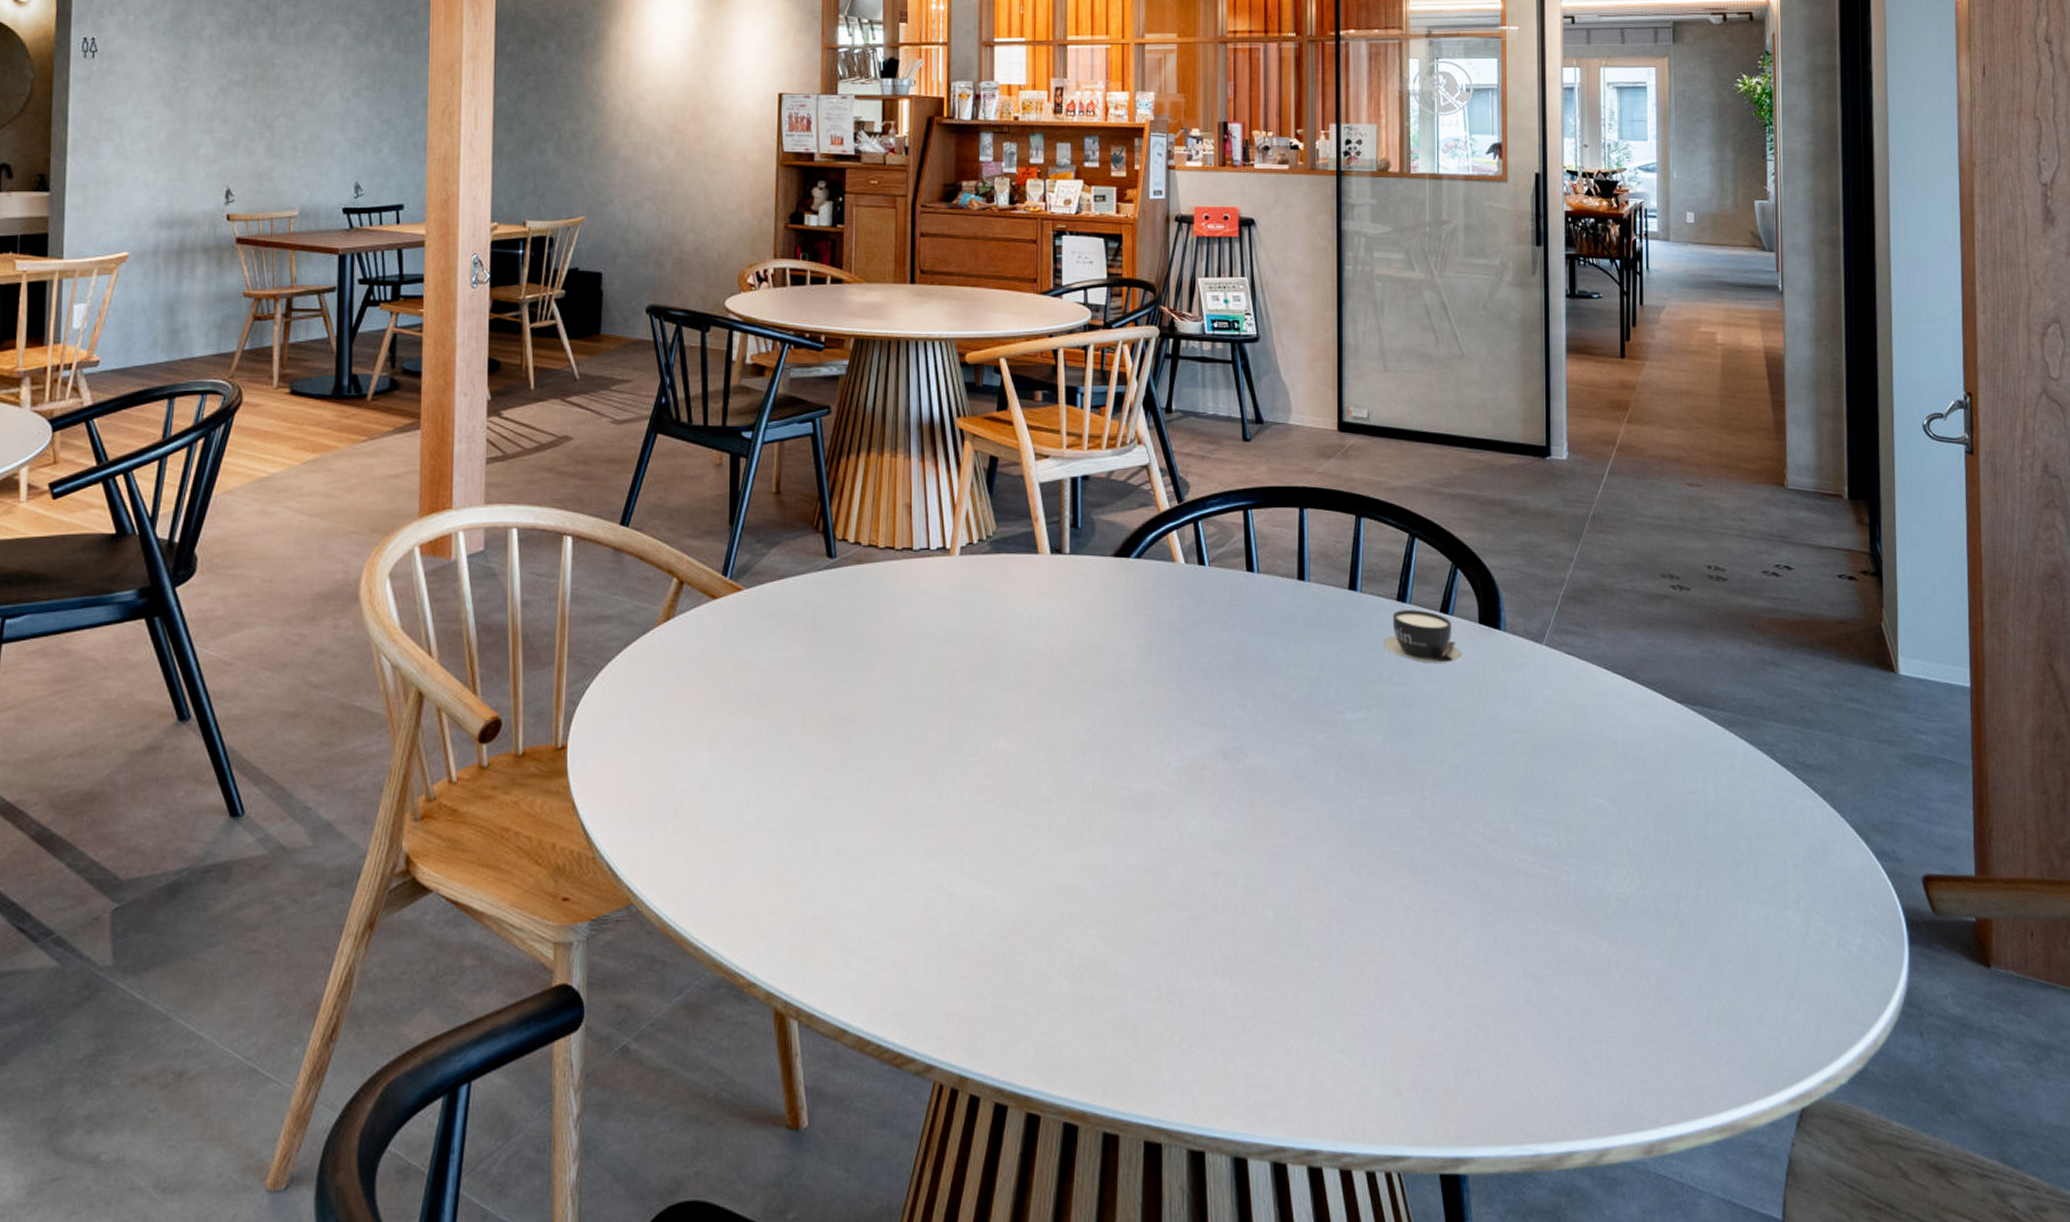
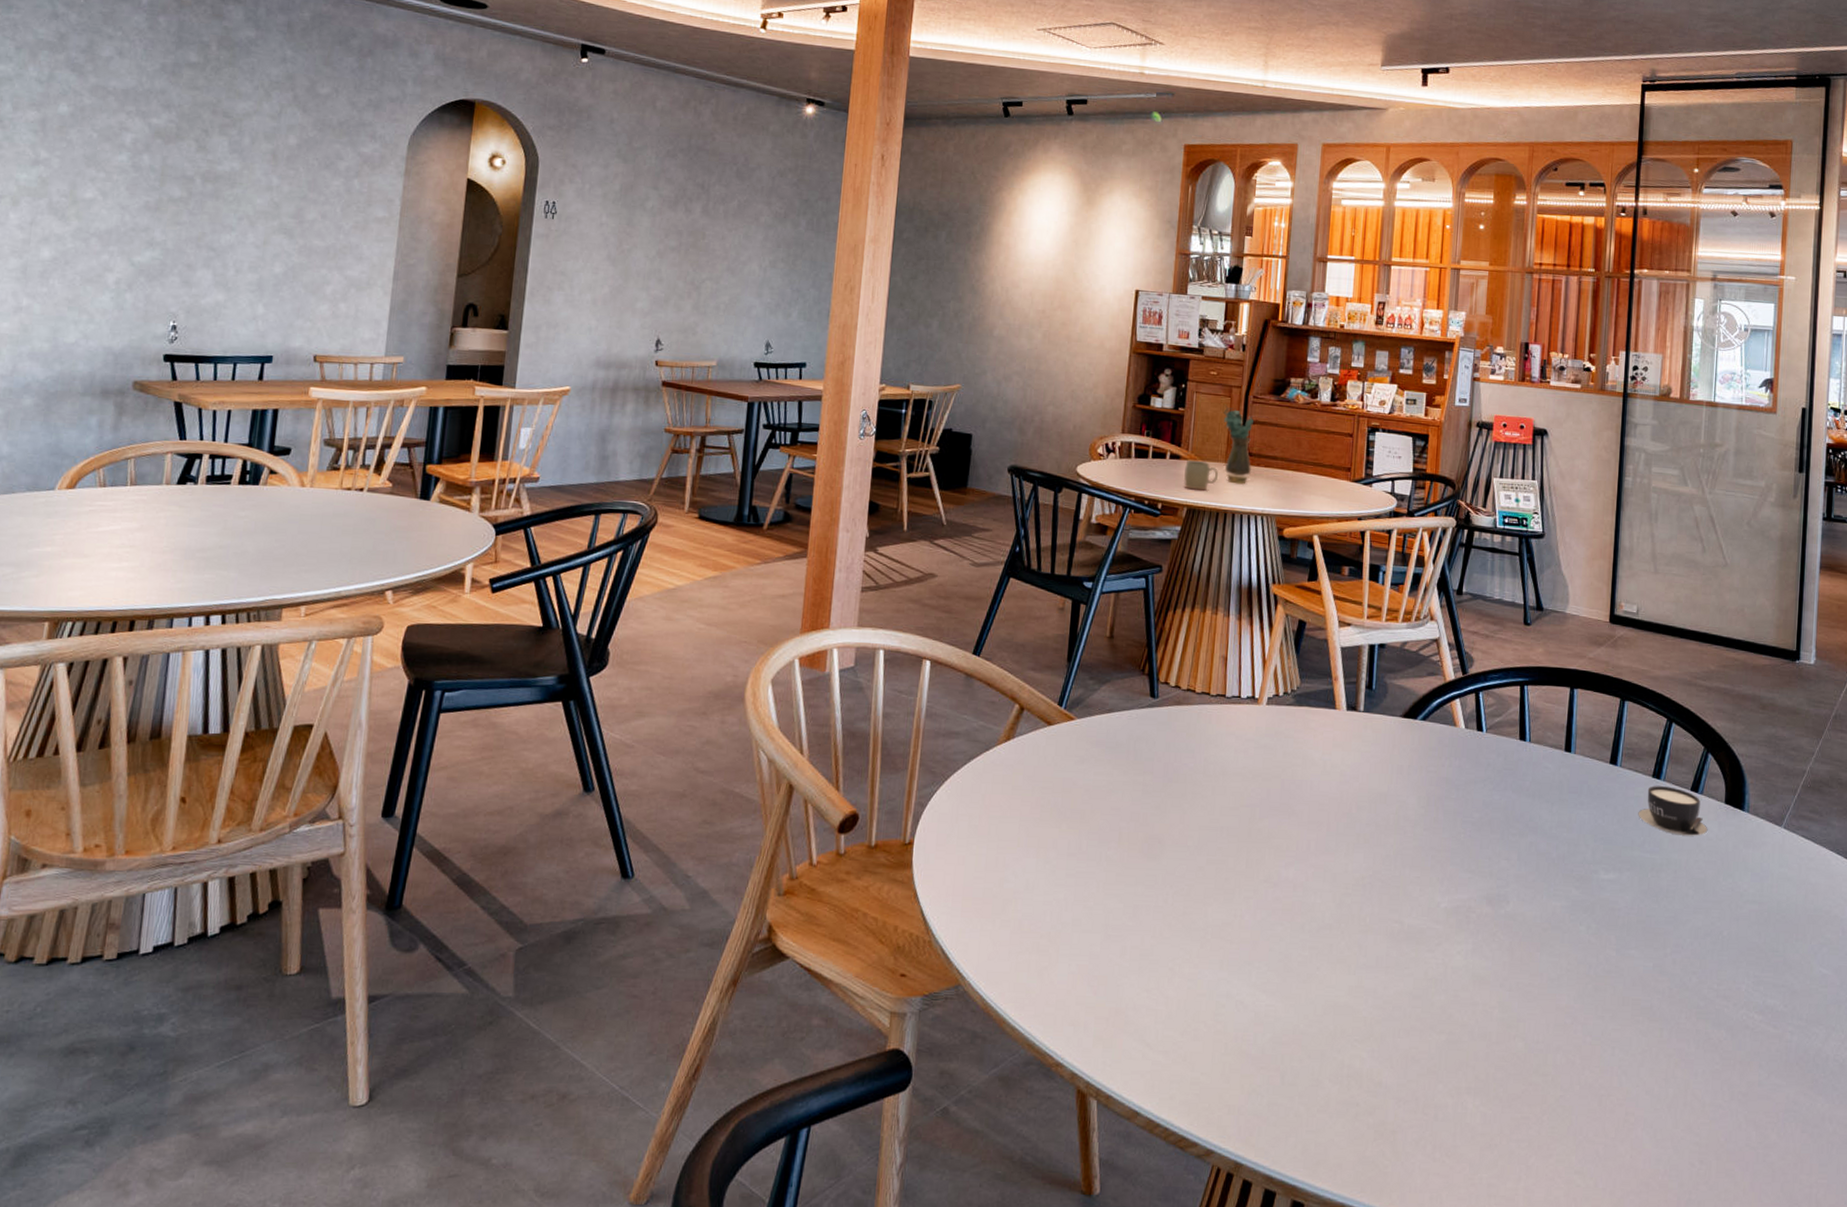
mug: none [849,283,888,317] -> present [1184,460,1219,491]
vase: none [888,217,924,307] -> present [1223,405,1254,485]

